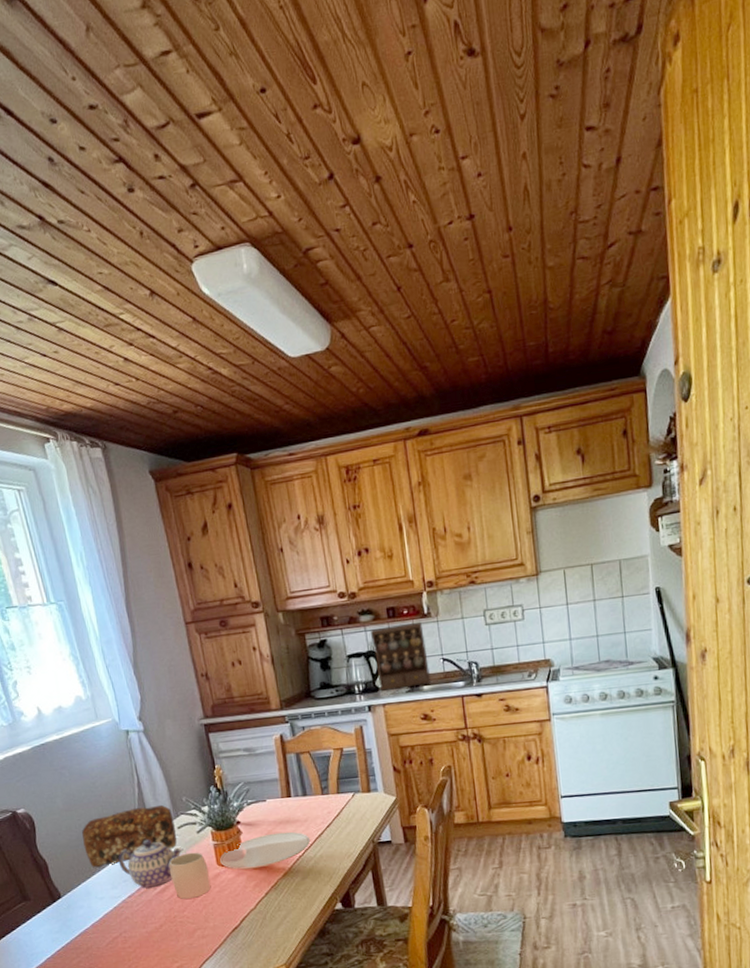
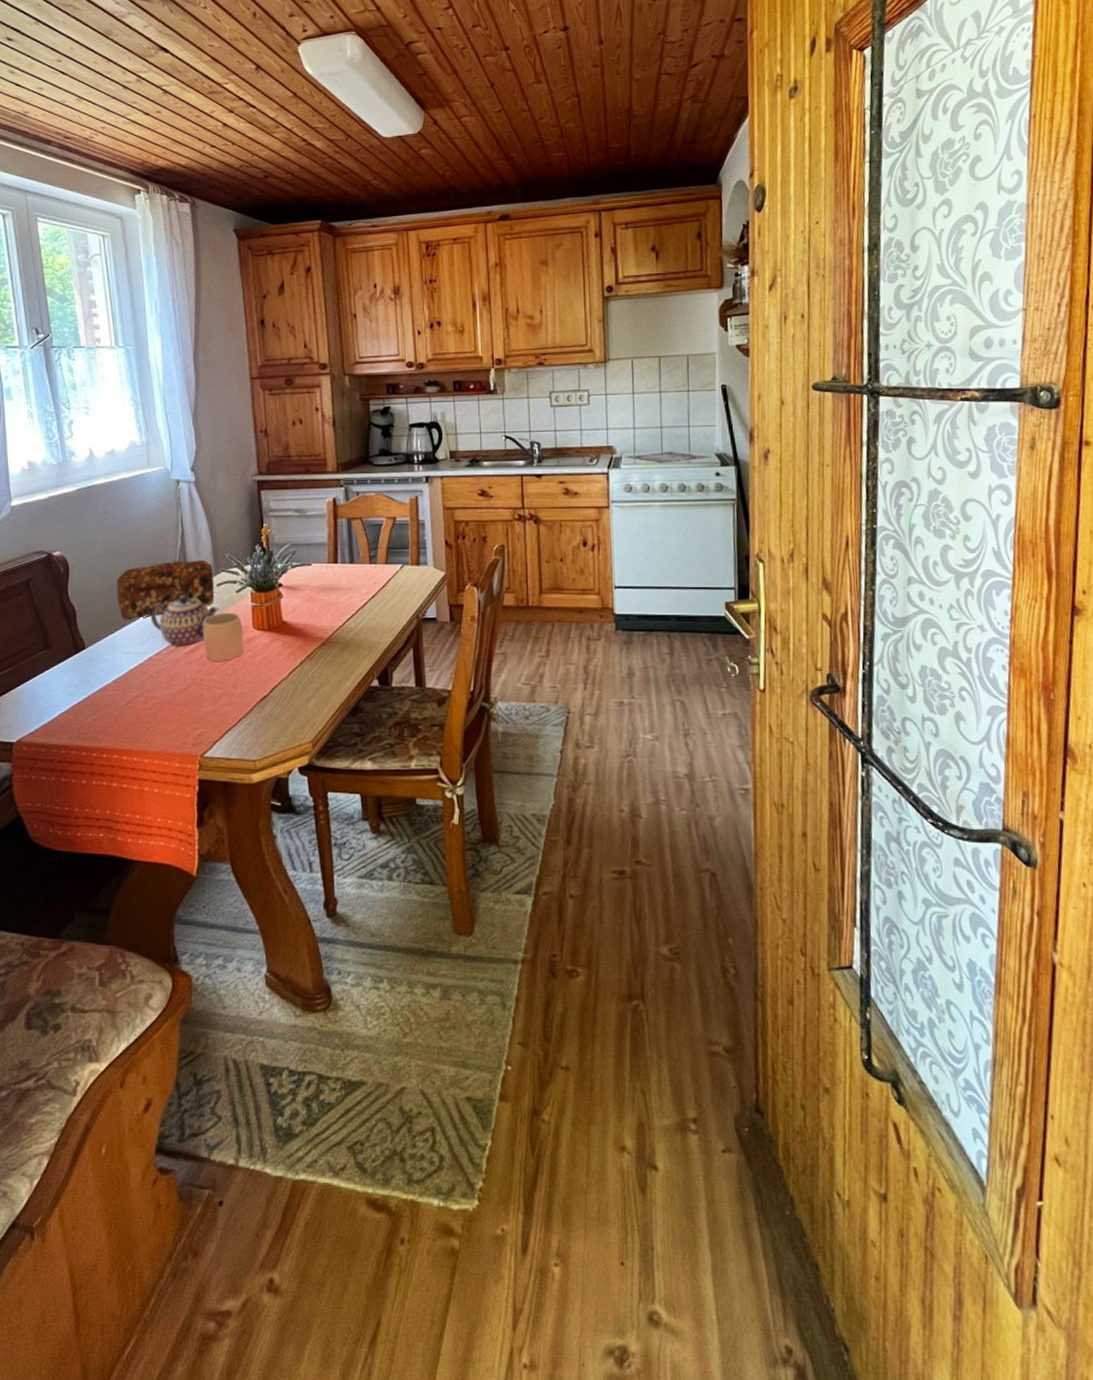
plate: present [219,831,311,870] -> none [256,599,353,635]
spice rack: present [370,621,431,691] -> none [434,397,491,463]

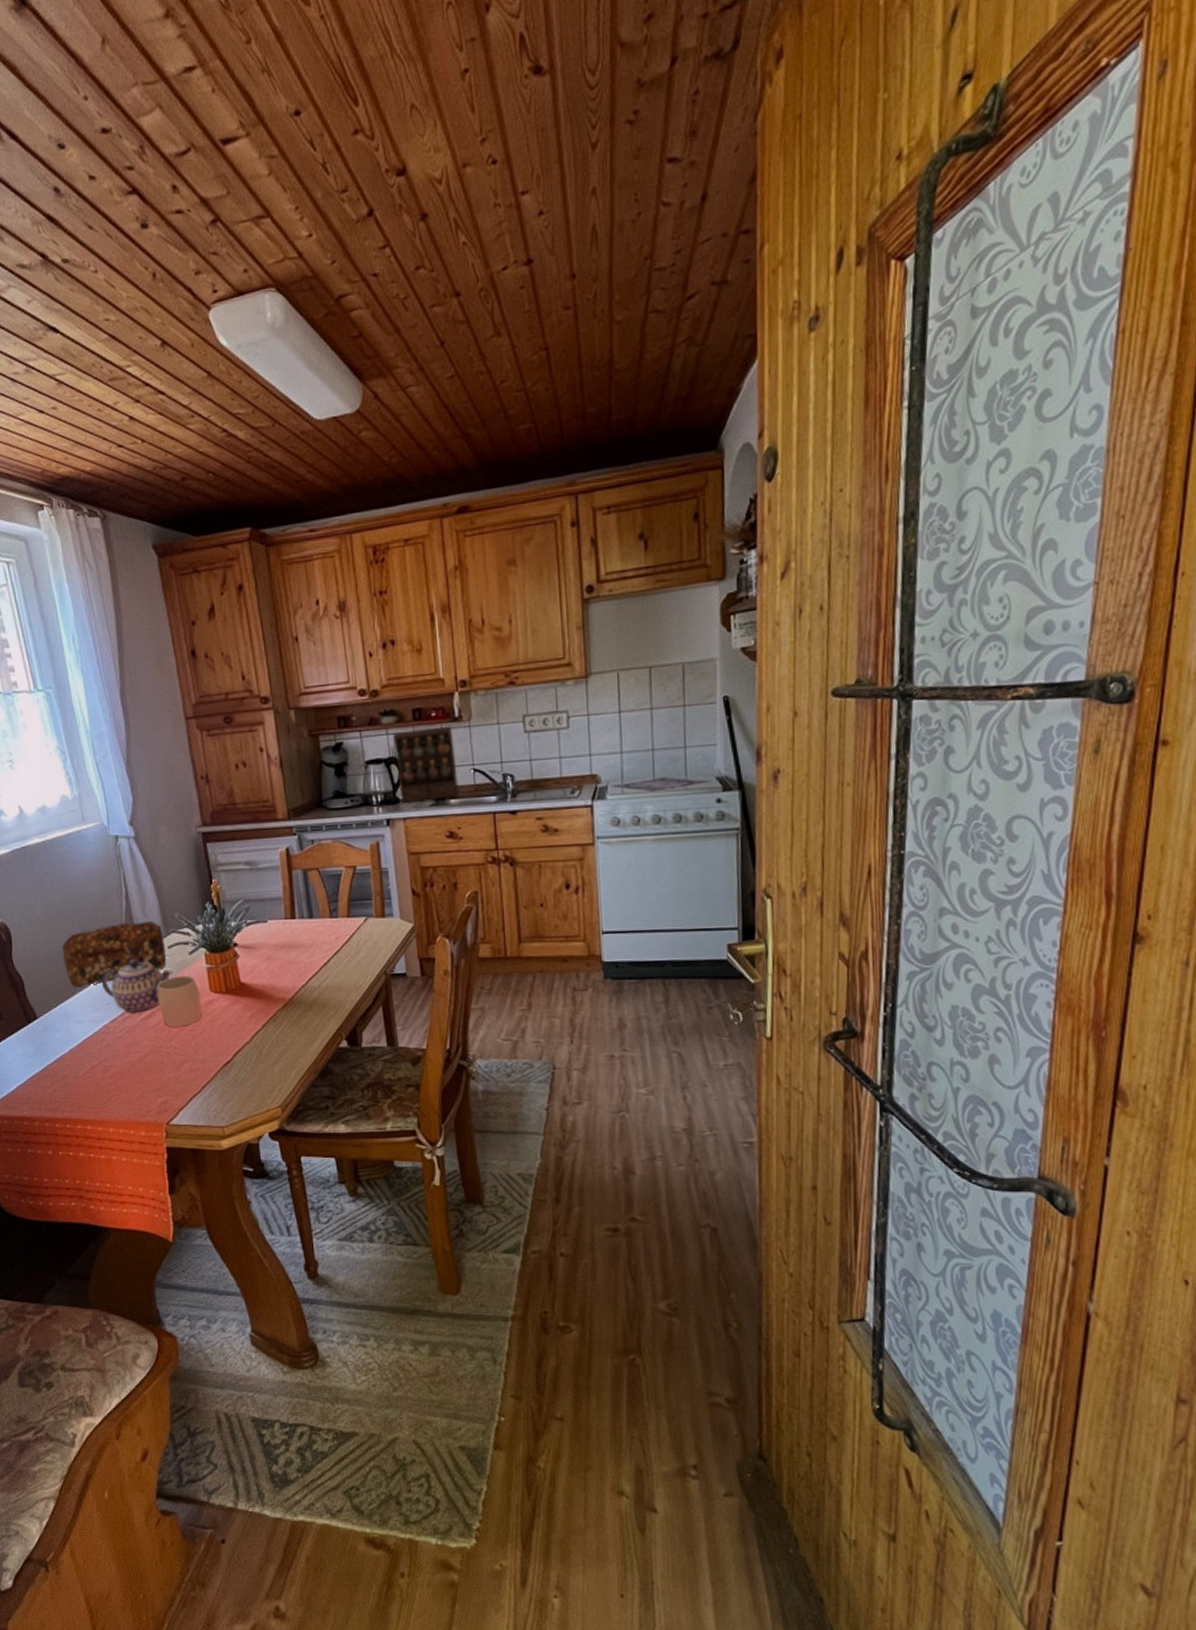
spice rack: none [434,397,491,463] -> present [392,726,459,803]

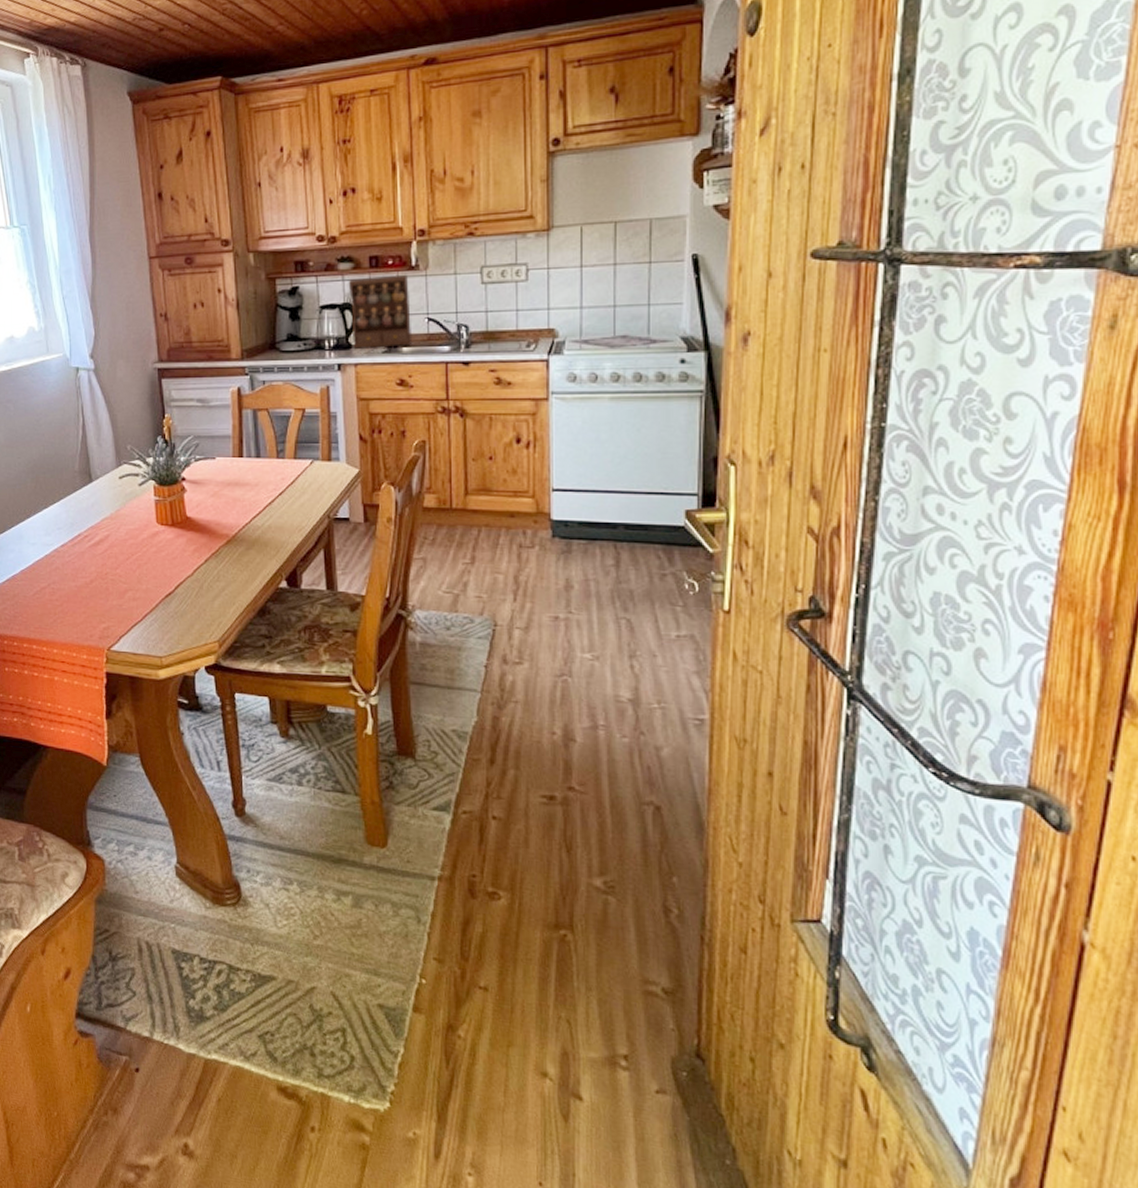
bread loaf: present [62,920,166,988] -> none [21,451,116,511]
teapot: present [101,959,173,1014] -> none [54,487,123,540]
mug: present [157,975,203,1028] -> none [107,506,148,557]

